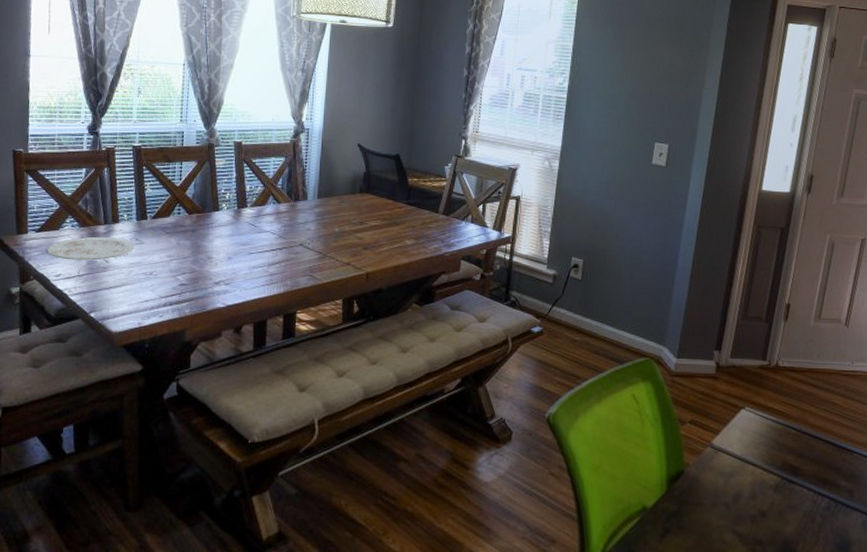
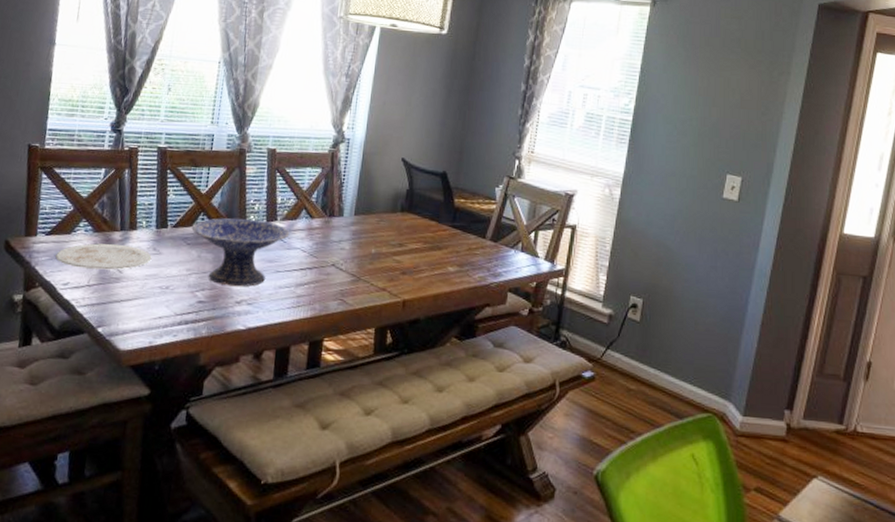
decorative bowl: none [169,207,260,269] -> present [191,218,290,287]

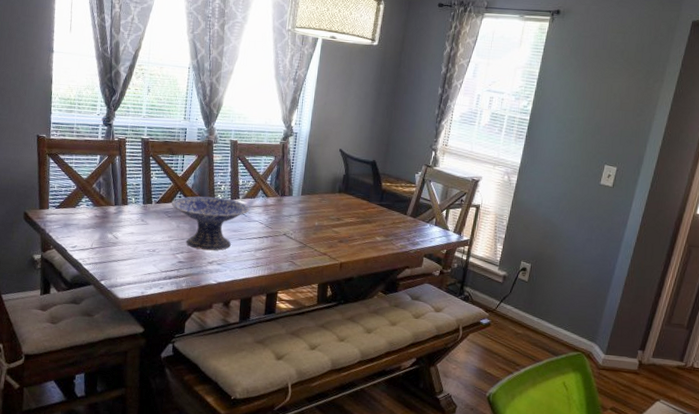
plate: present [55,243,152,270] -> none [65,215,141,237]

